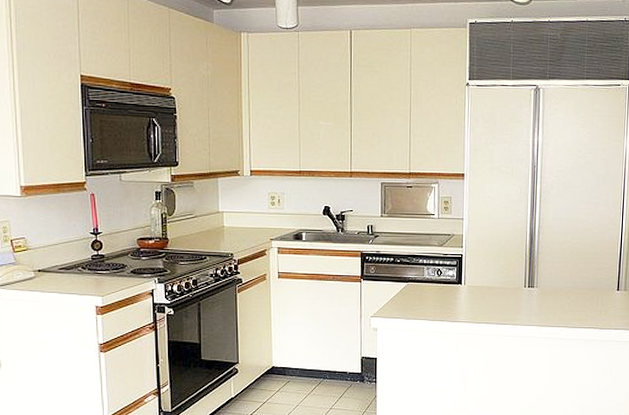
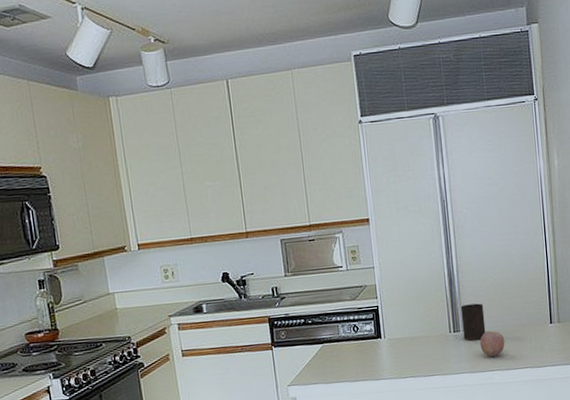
cup: none [536,263,559,297] -> present [460,303,486,341]
fruit: none [550,290,574,314] -> present [479,331,505,357]

